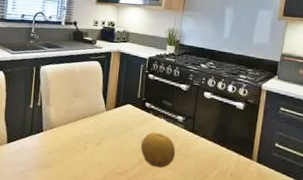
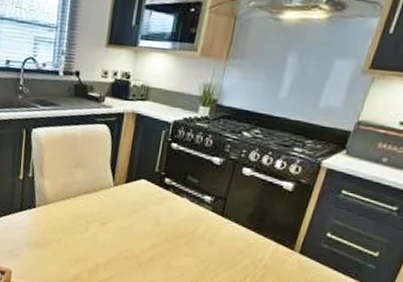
fruit: present [140,132,176,168] -> none [154,213,198,255]

